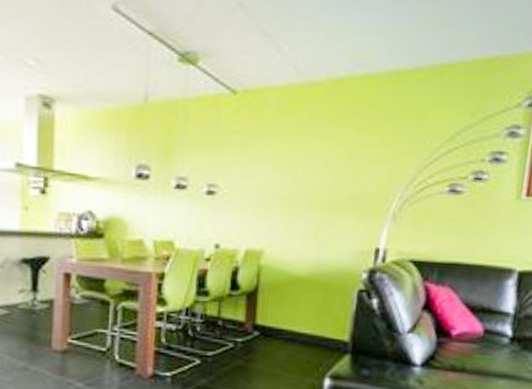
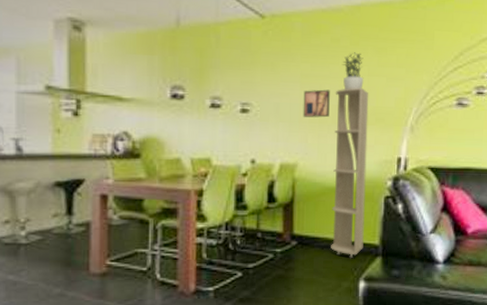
wall art: none [272,171,304,202] -> present [303,89,330,118]
shelving unit: none [295,170,348,353] -> present [331,87,369,258]
potted plant: none [318,131,343,173] -> present [342,52,364,90]

